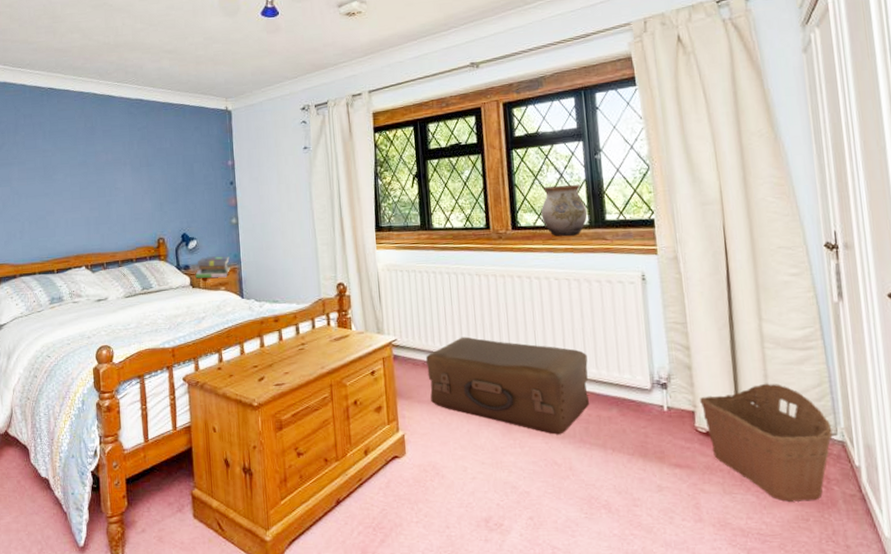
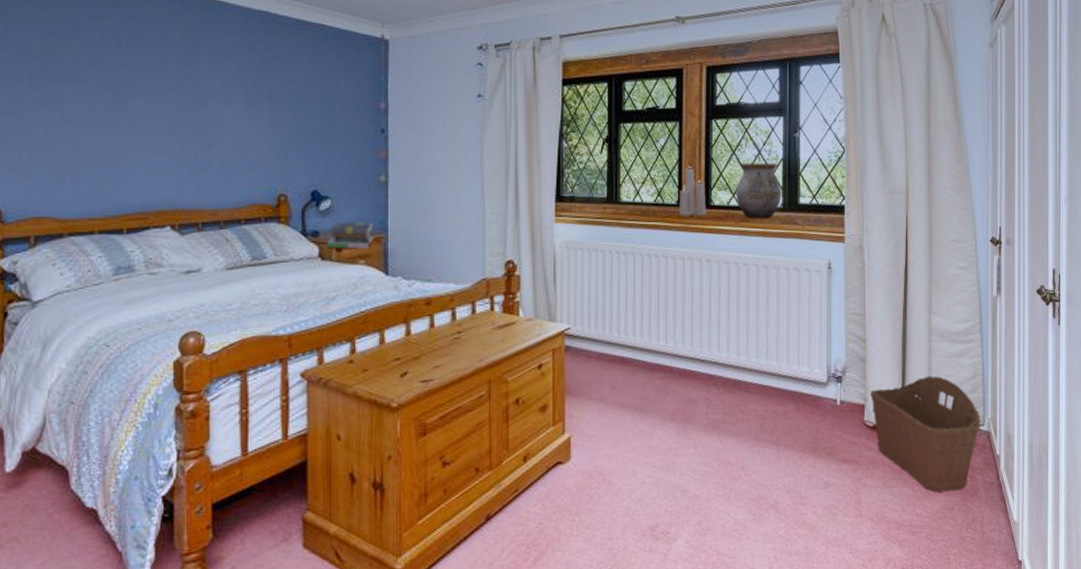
suitcase: present [426,336,590,435] -> none [602,325,769,433]
candle: none [487,192,514,237] -> present [678,165,707,216]

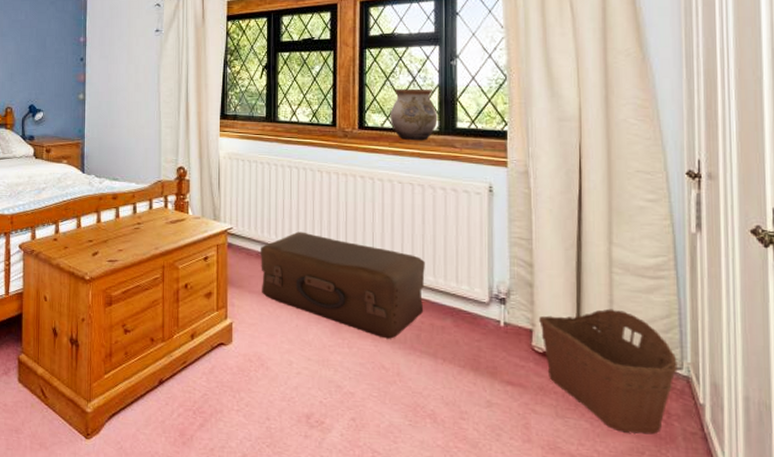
books: present [326,220,373,249] -> none [39,128,74,151]
suitcase: none [602,325,769,433] -> present [261,231,425,339]
candle: present [678,165,707,216] -> none [333,90,360,136]

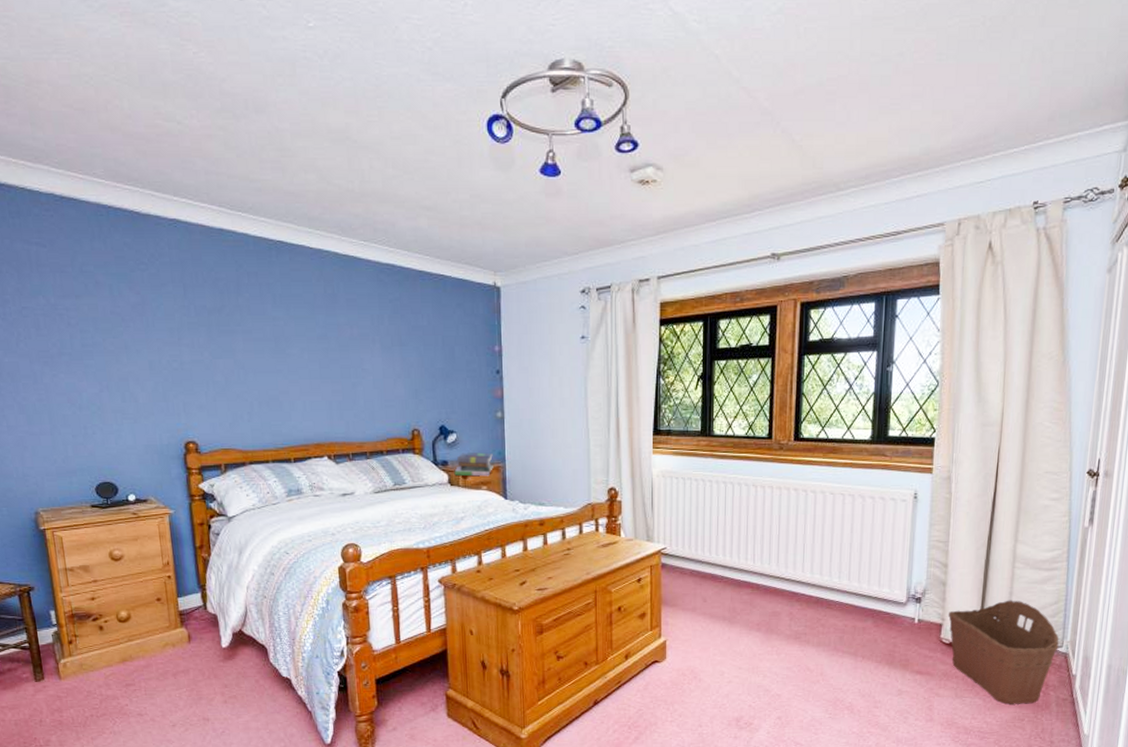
books: none [39,128,74,151] -> present [454,451,493,477]
suitcase: present [261,231,425,339] -> none [694,547,851,643]
vase: present [390,88,438,141] -> none [825,396,872,451]

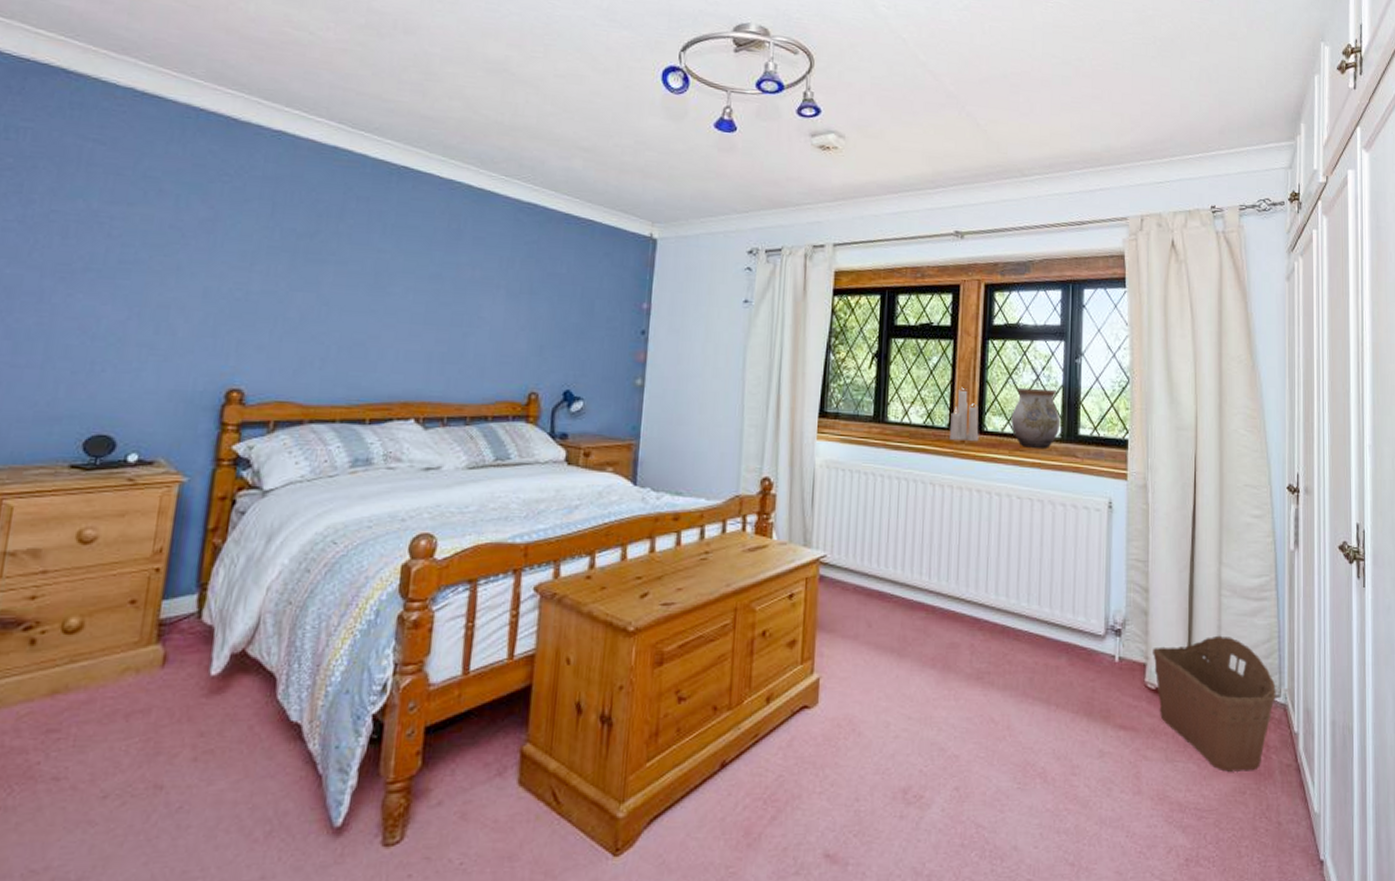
books: present [454,451,493,477] -> none [574,424,625,456]
candle: none [768,400,796,448] -> present [948,387,979,442]
vase: none [825,396,872,451] -> present [1011,387,1061,450]

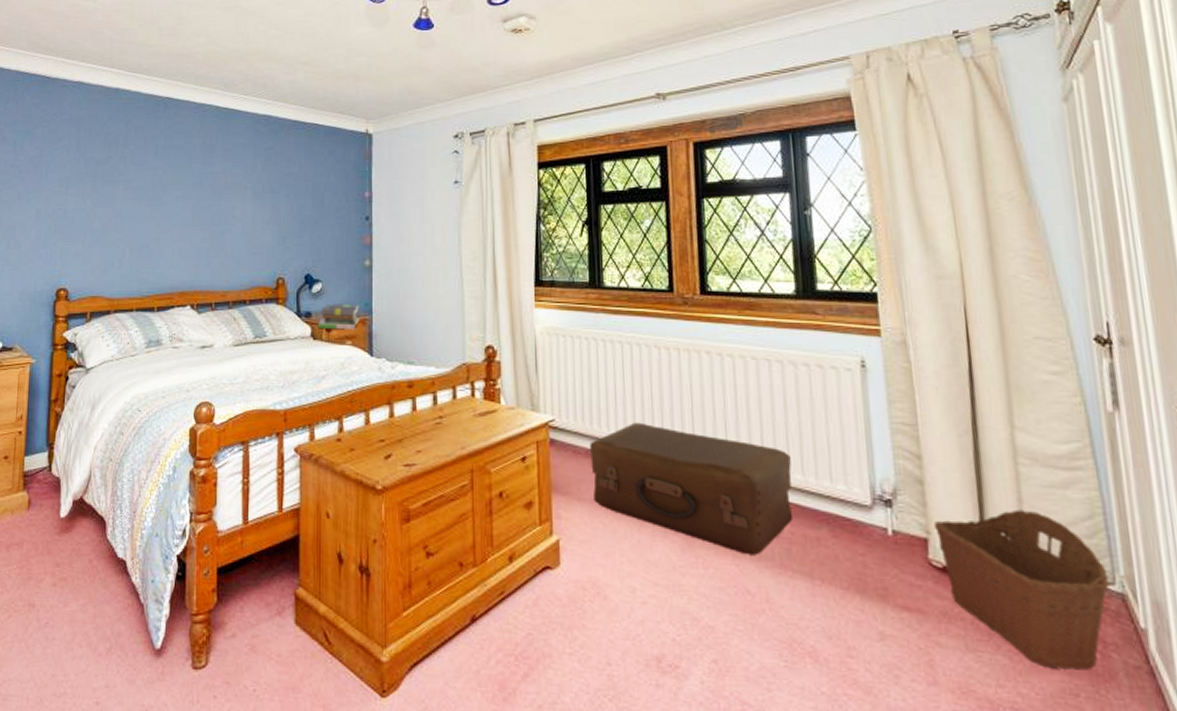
books: none [574,424,625,456] -> present [317,302,359,330]
suitcase: none [858,558,1041,685] -> present [590,422,794,555]
candle: present [948,387,979,442] -> none [670,248,703,303]
vase: present [1011,387,1061,450] -> none [736,244,794,307]

